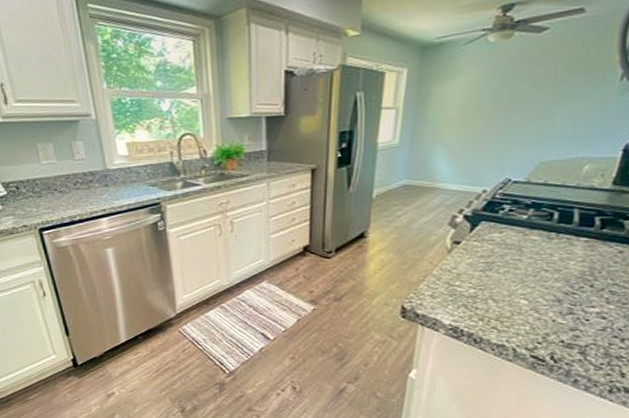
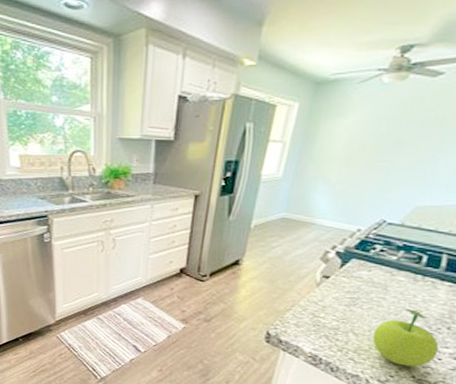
fruit: none [513,269,585,331] -> present [372,309,439,367]

